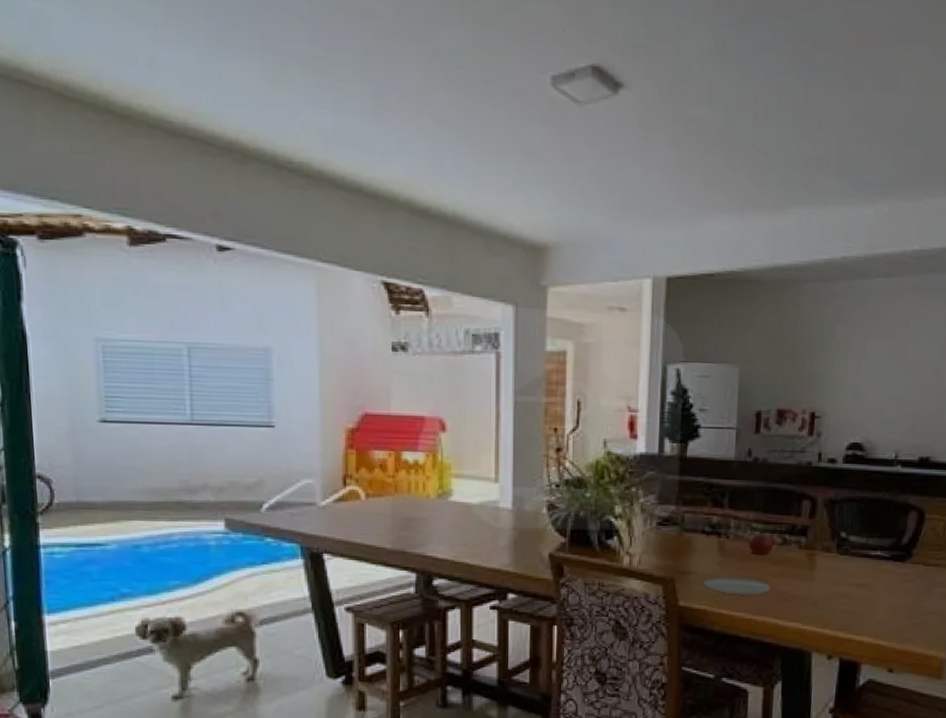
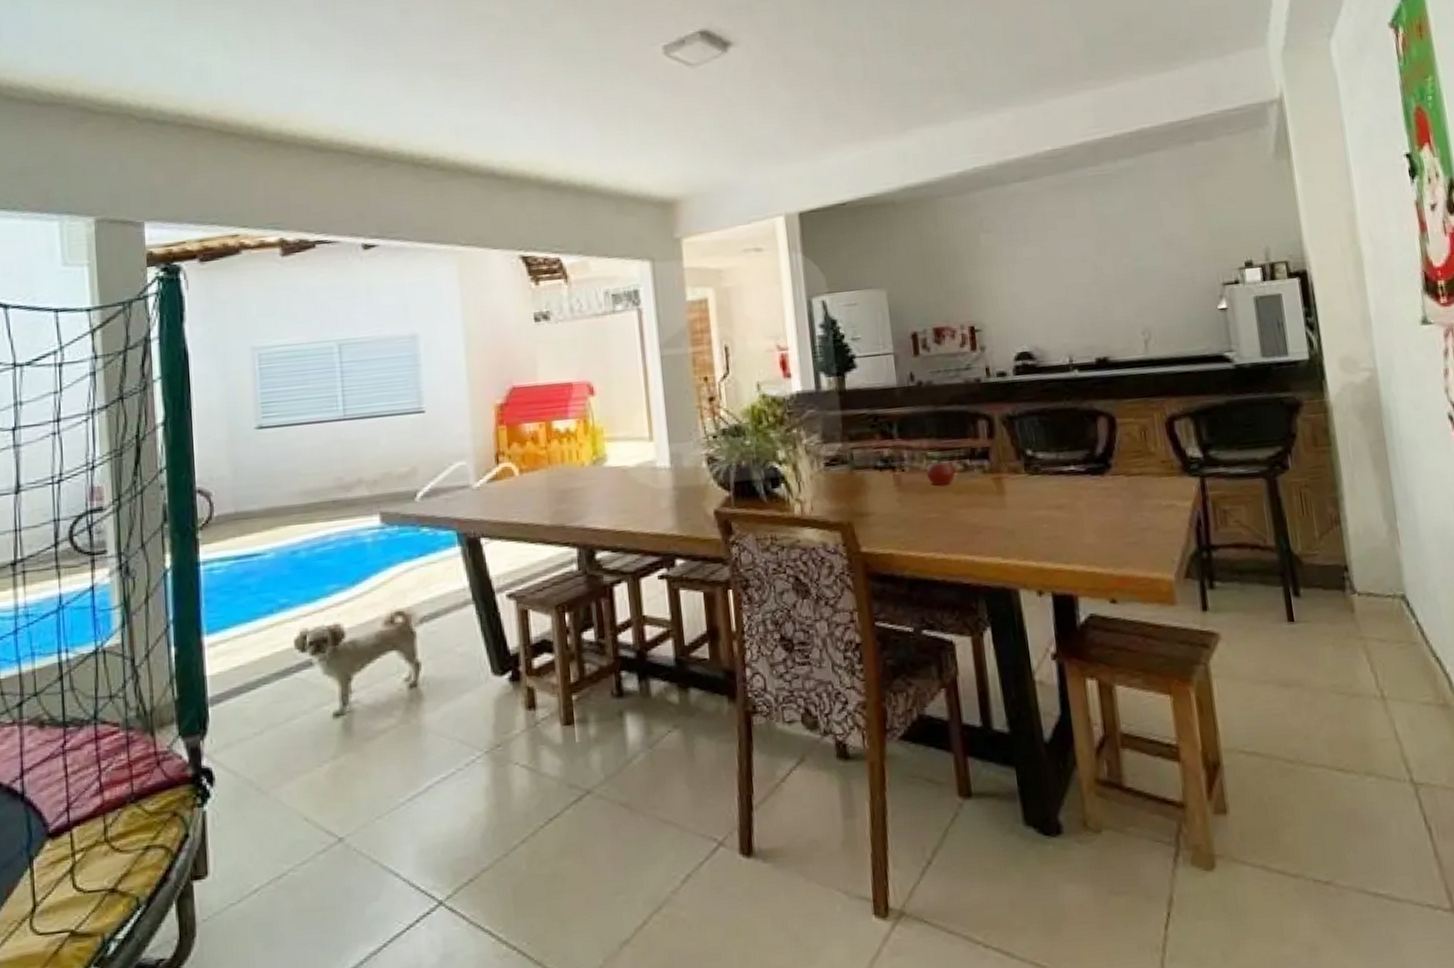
plate: present [704,577,771,596] -> none [885,513,960,534]

